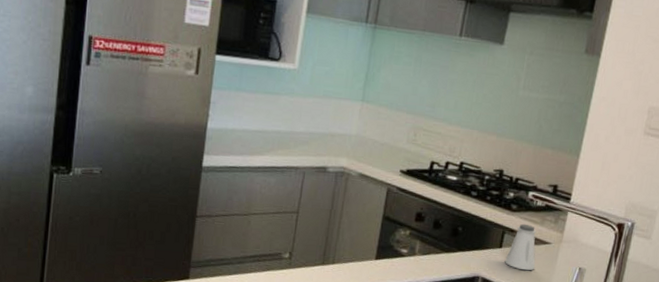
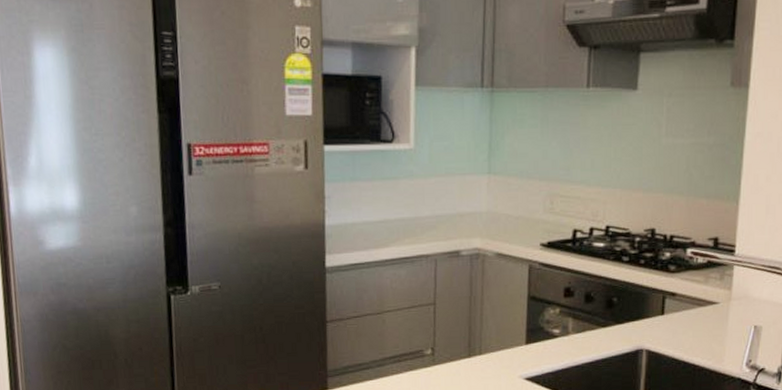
saltshaker: present [505,223,536,271] -> none [670,285,705,337]

